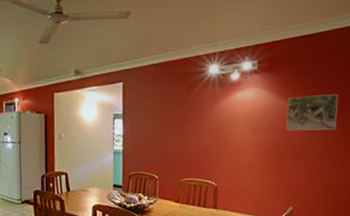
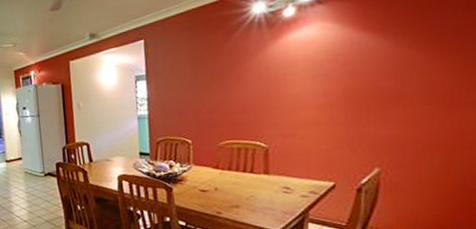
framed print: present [286,94,338,131] -> none [367,13,454,72]

